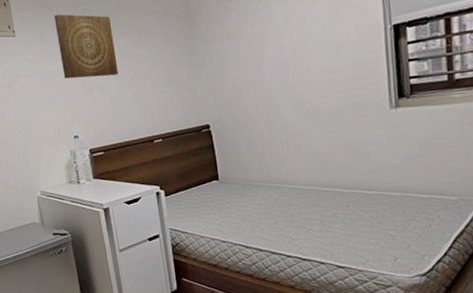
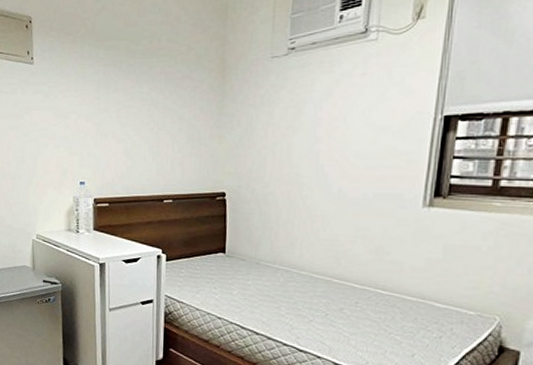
wall art: present [54,14,119,79] -> none [77,46,138,123]

